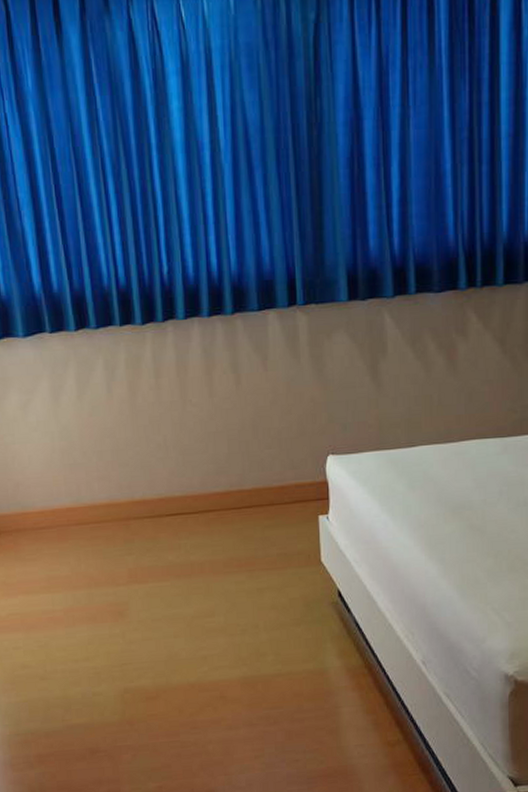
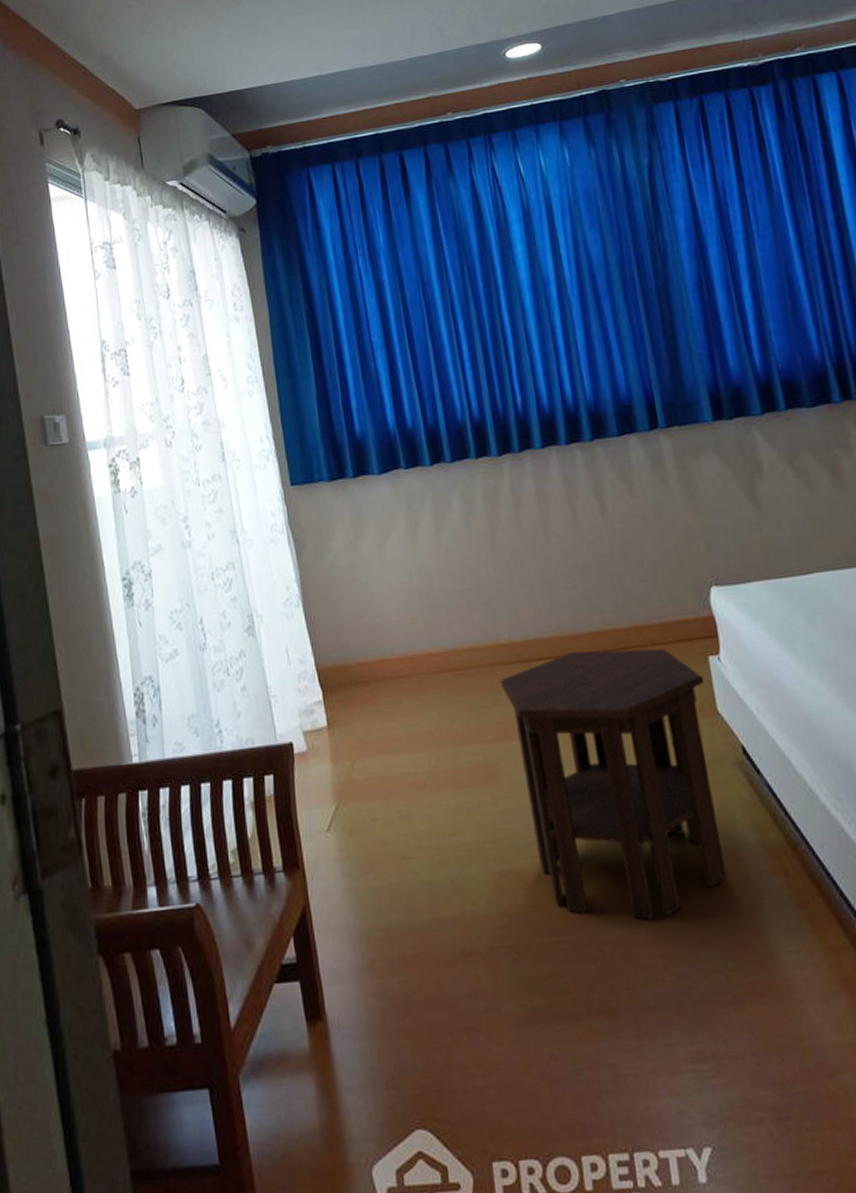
side table: none [133,508,313,725] -> present [500,648,725,920]

